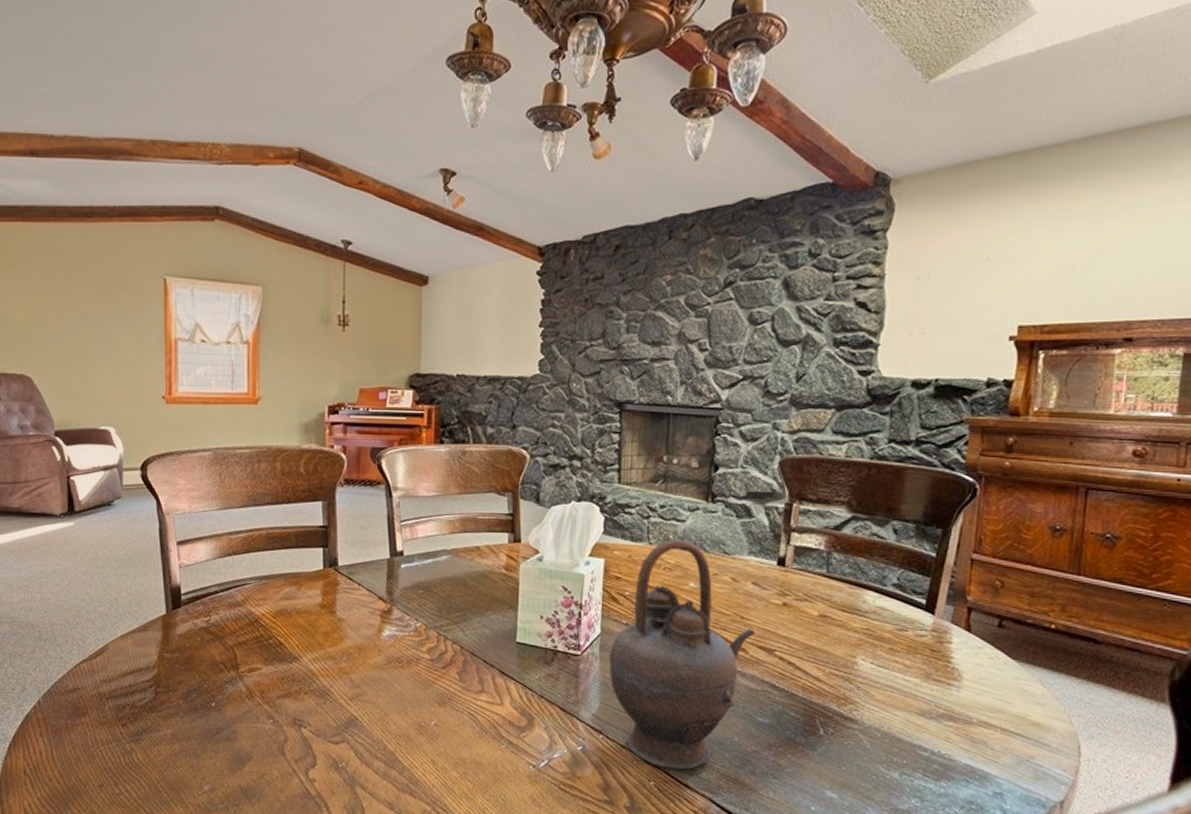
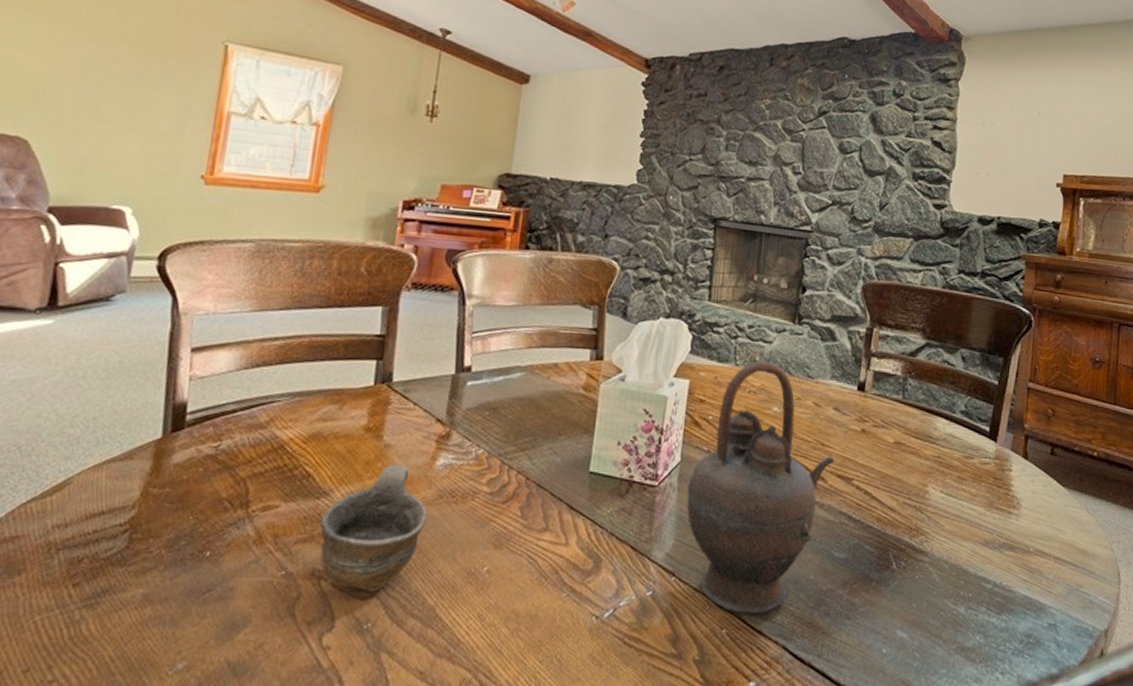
cup: none [295,635,380,739] -> present [319,464,428,592]

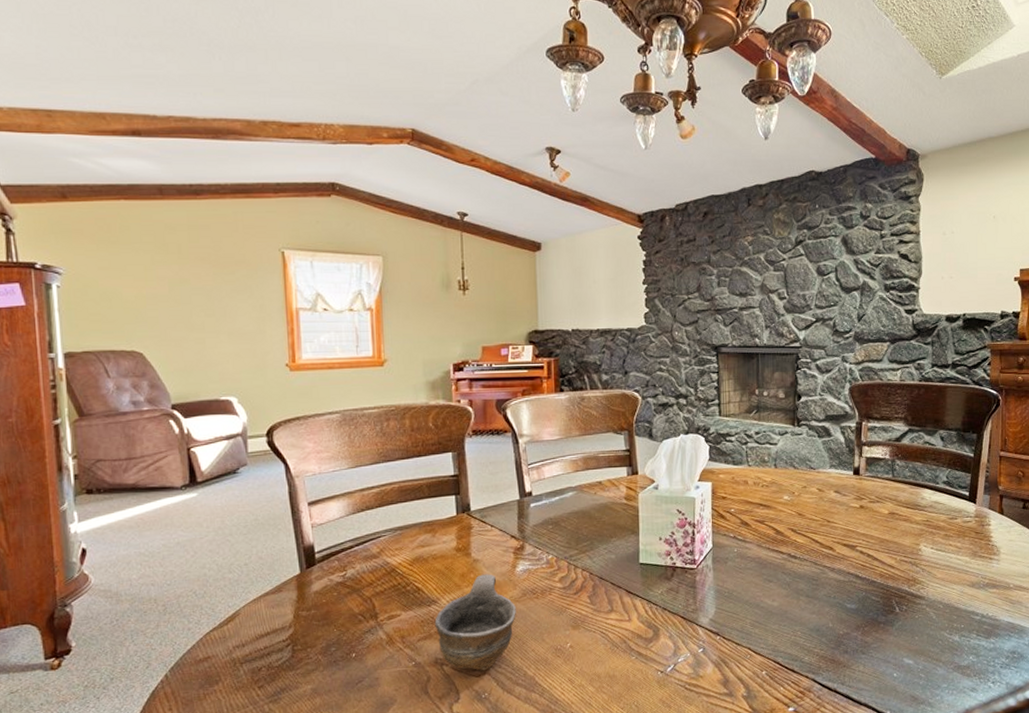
teapot: present [686,361,834,614] -> none [720,460,839,658]

